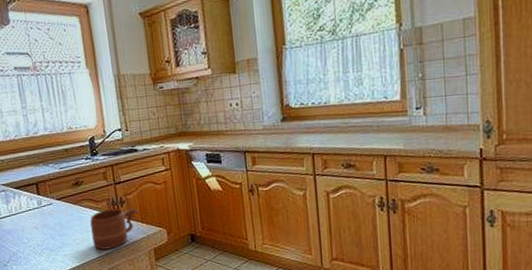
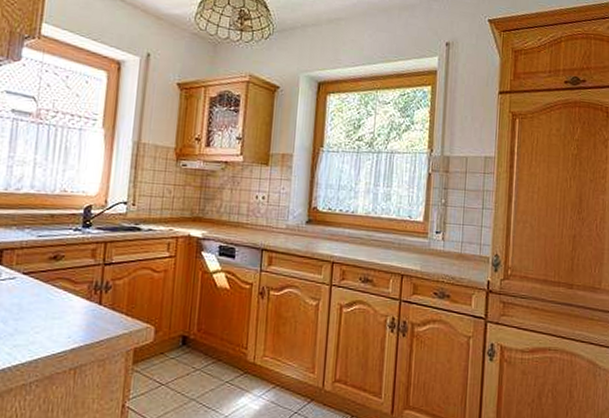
mug: present [90,209,140,250] -> none [57,294,127,344]

